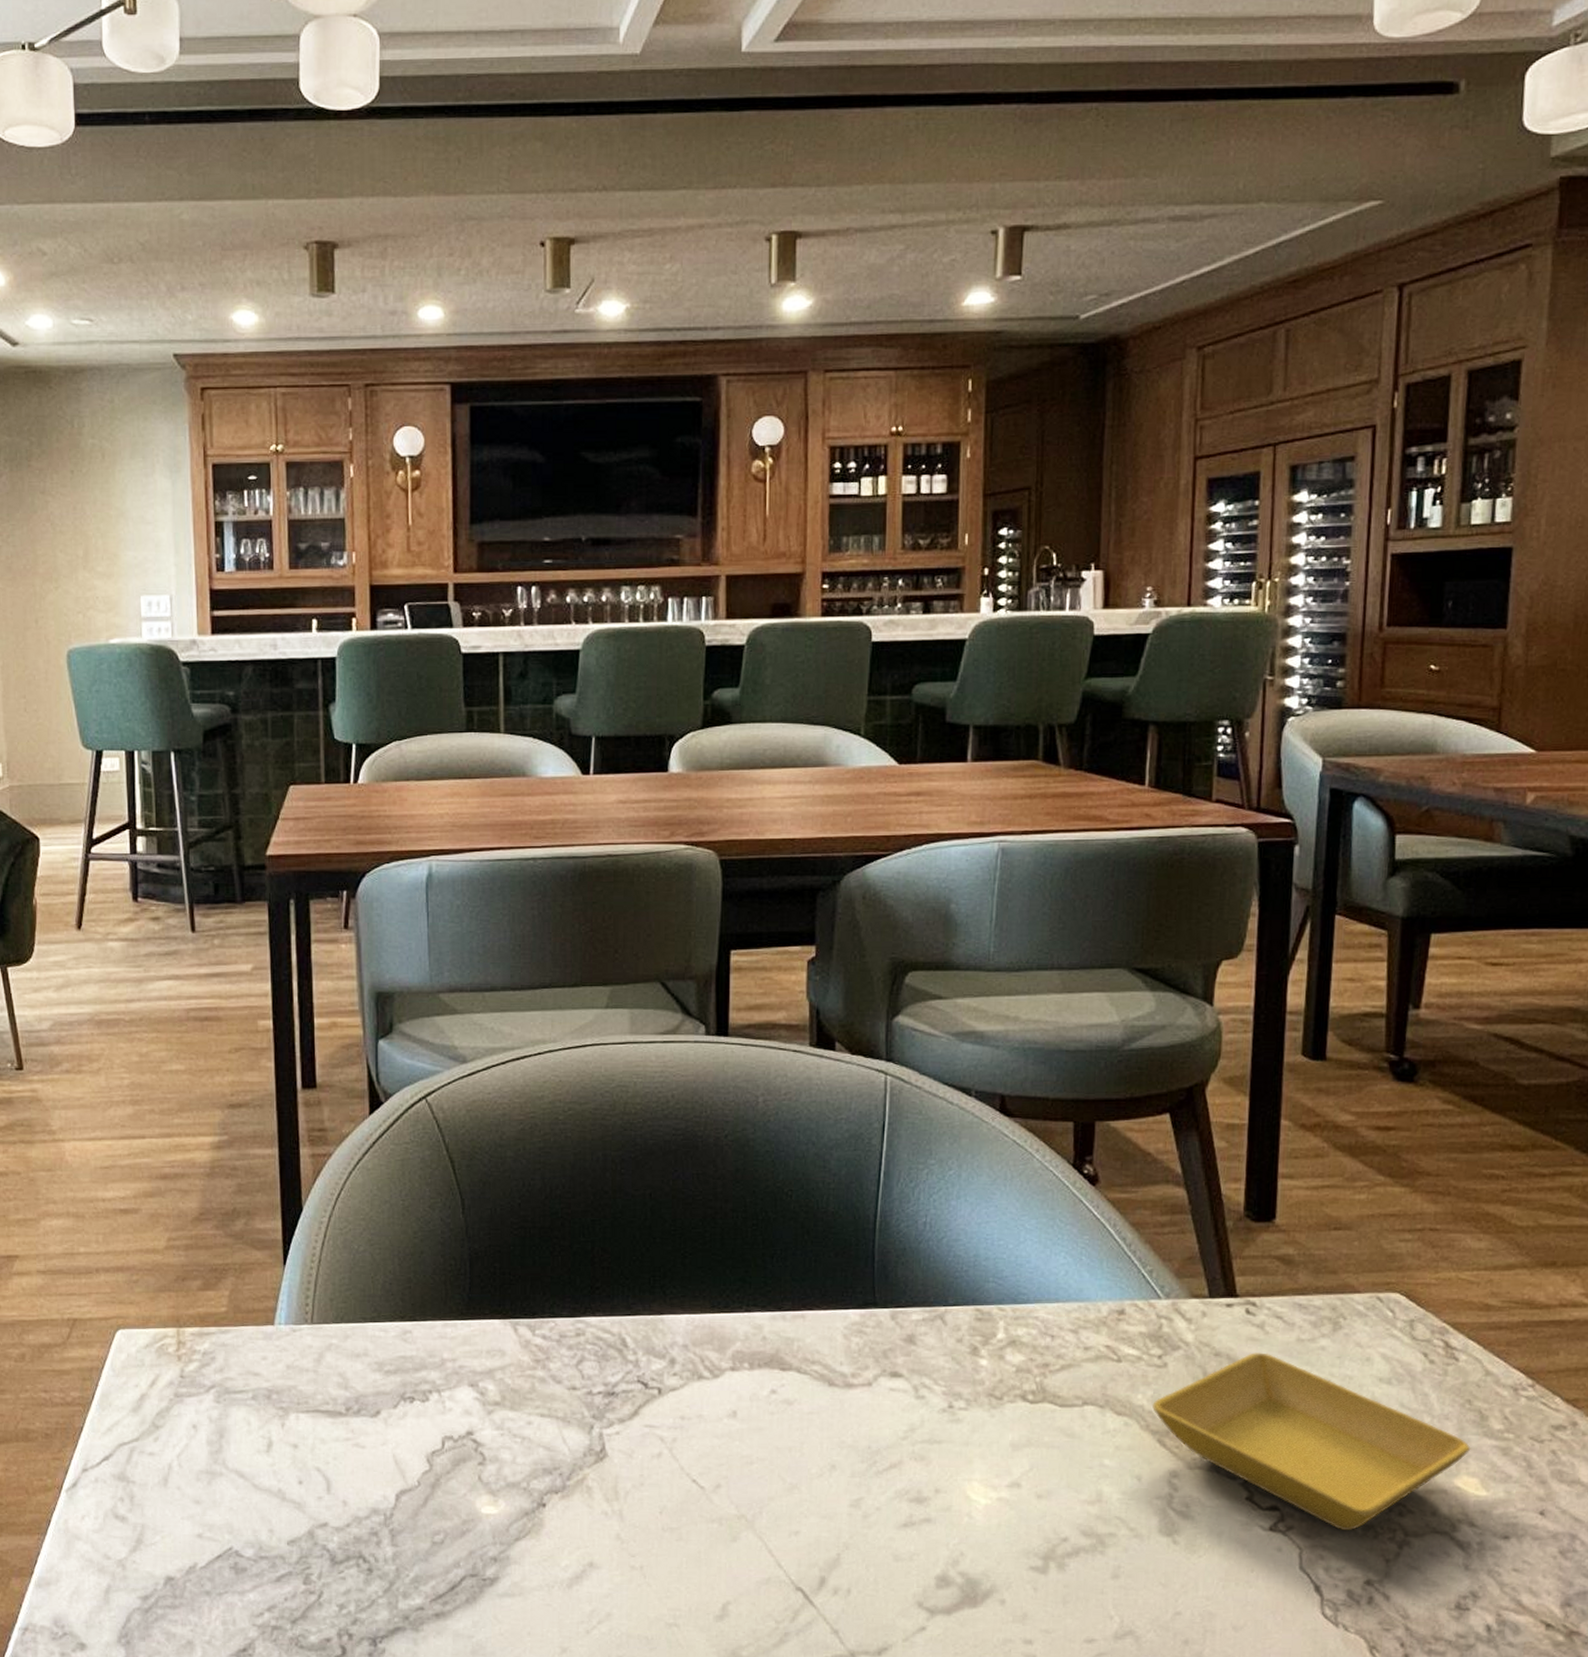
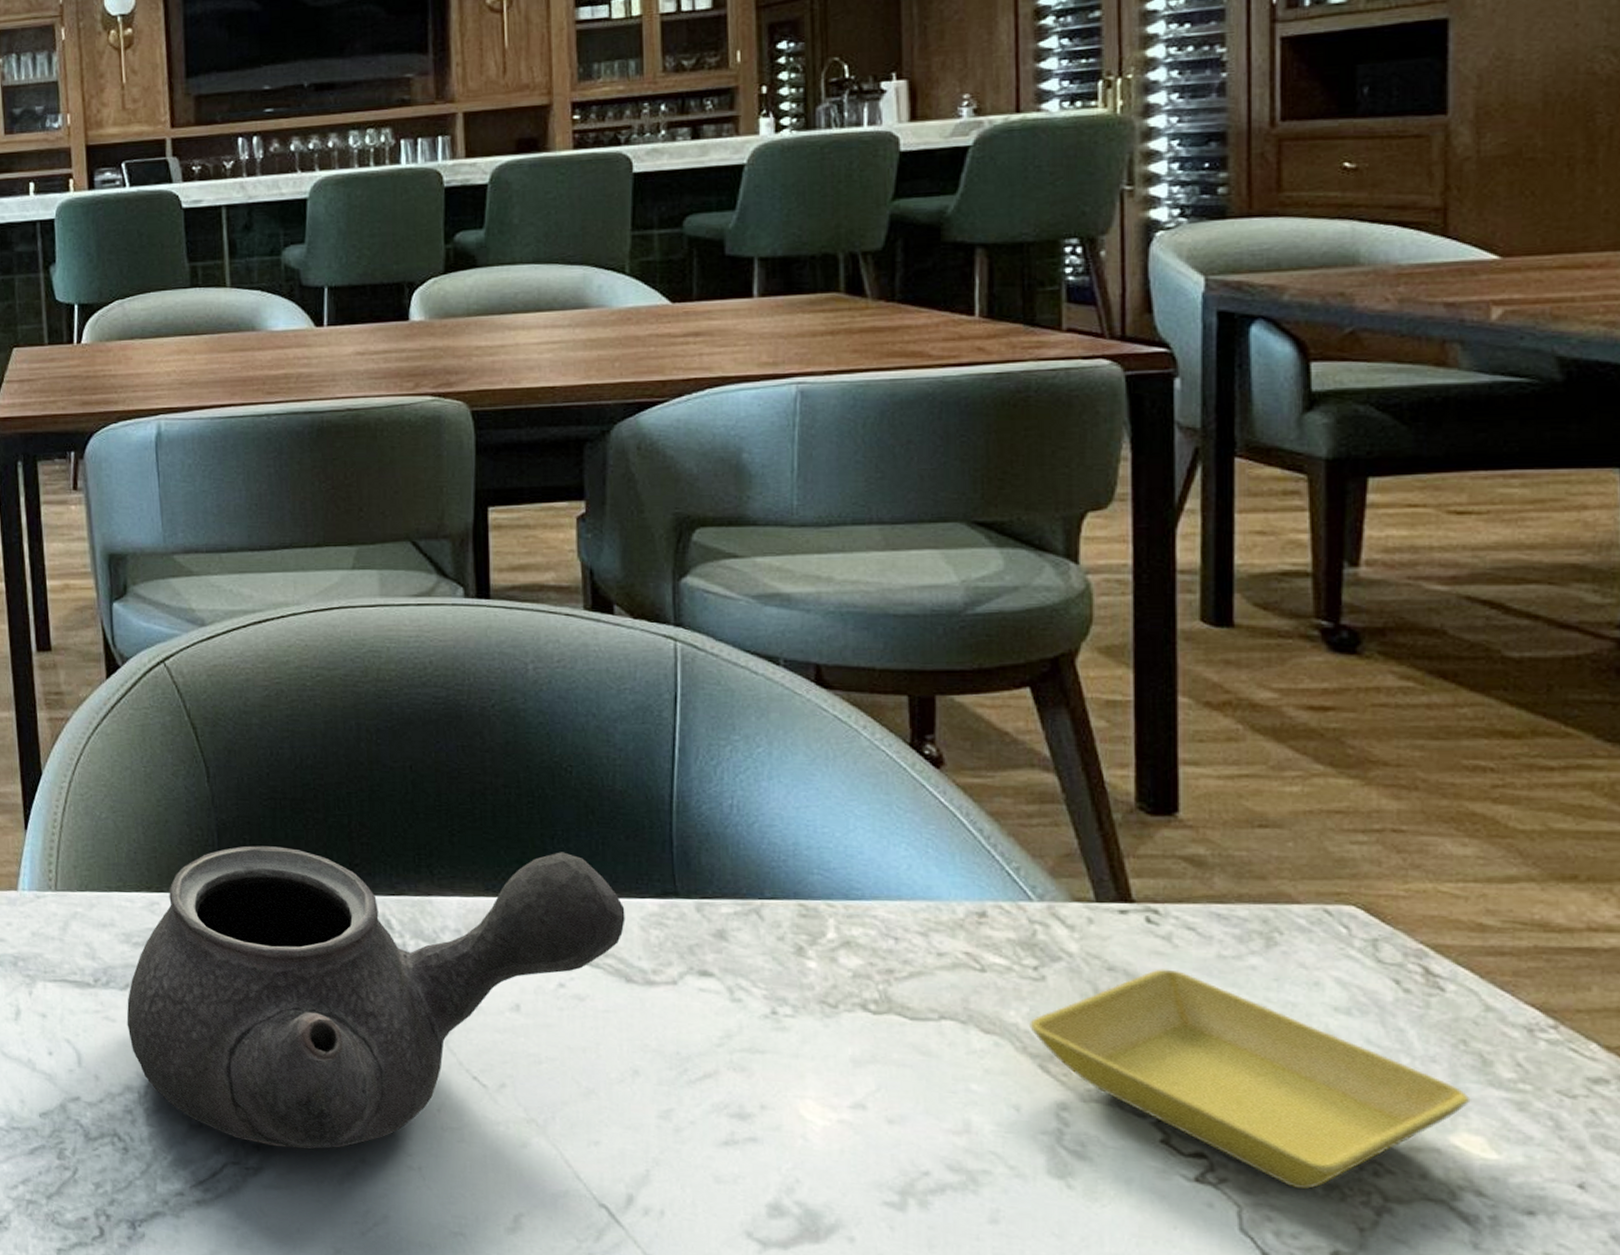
teapot: none [376,1269,831,1558] -> present [126,846,625,1149]

